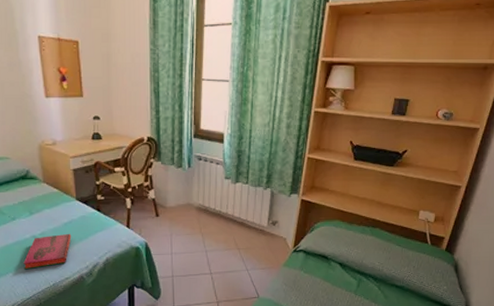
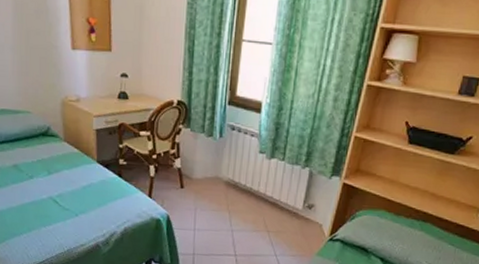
hardback book: present [23,233,72,270] -> none [38,197,90,232]

